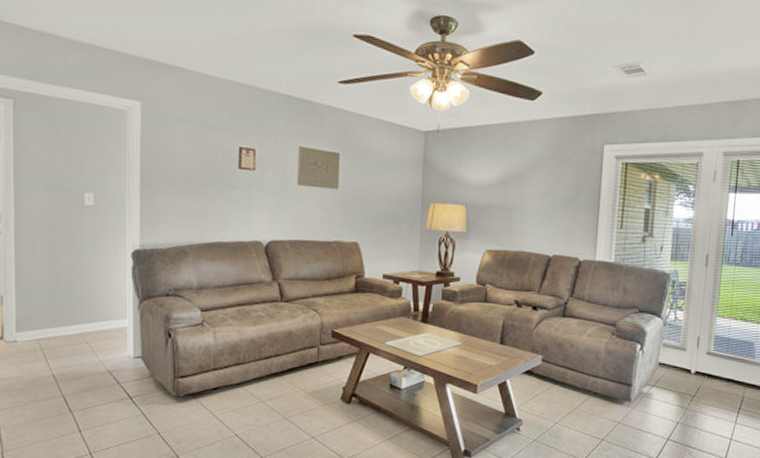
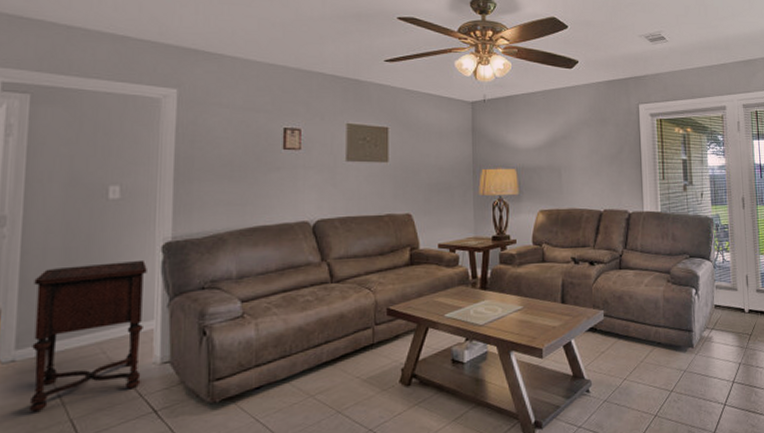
side table: none [27,263,120,385] -> present [28,259,147,412]

